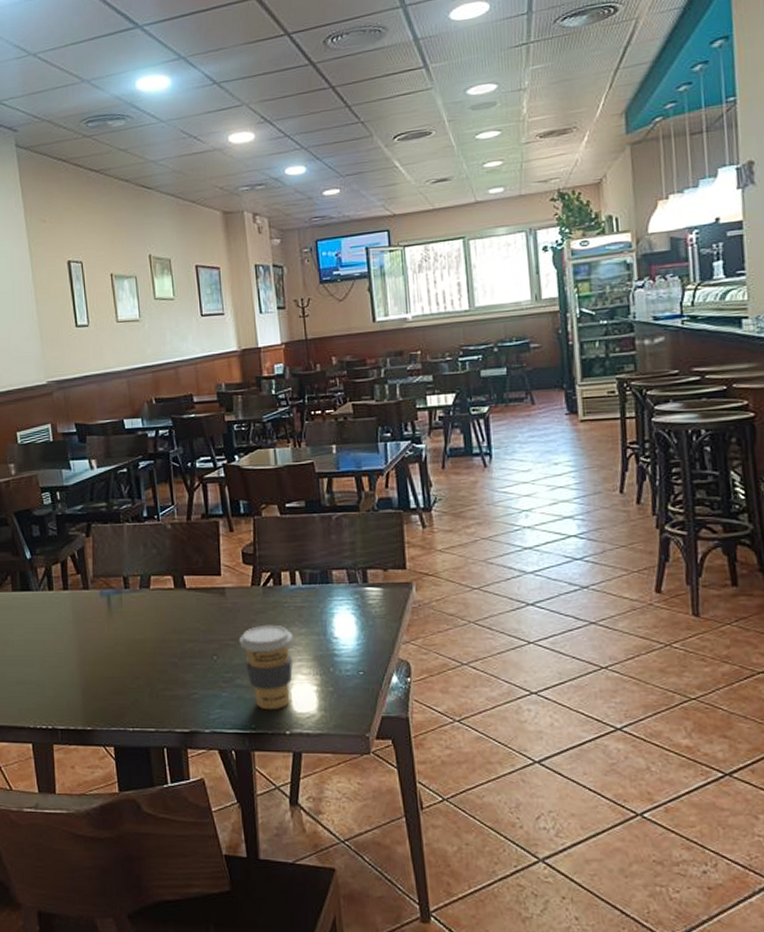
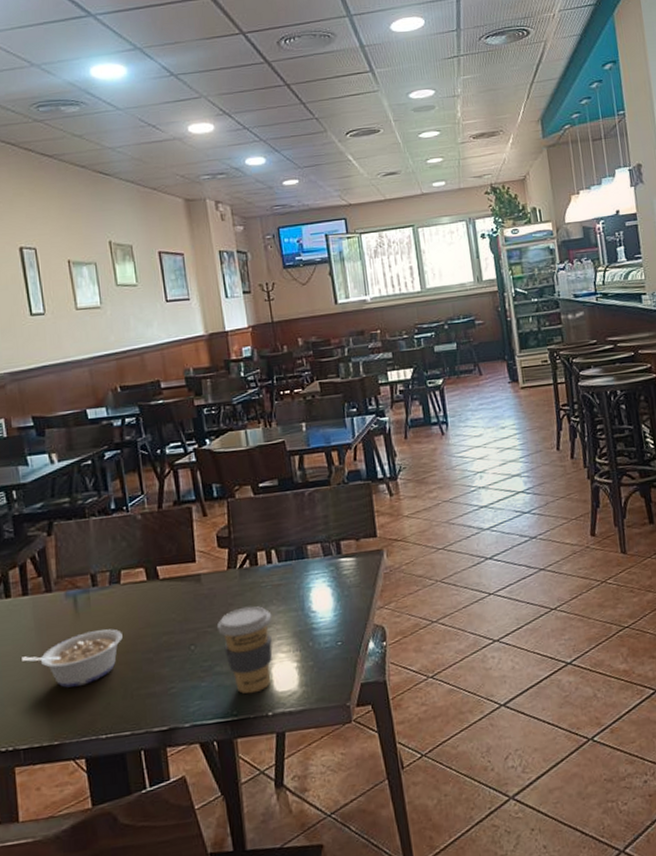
legume: none [60,630,150,679] -> present [20,629,123,688]

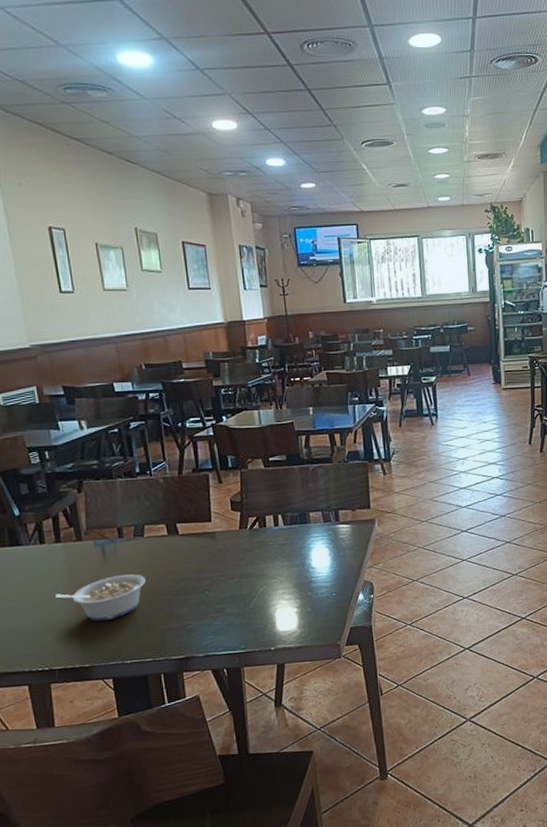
coffee cup: present [216,606,273,694] -> none [228,560,277,632]

